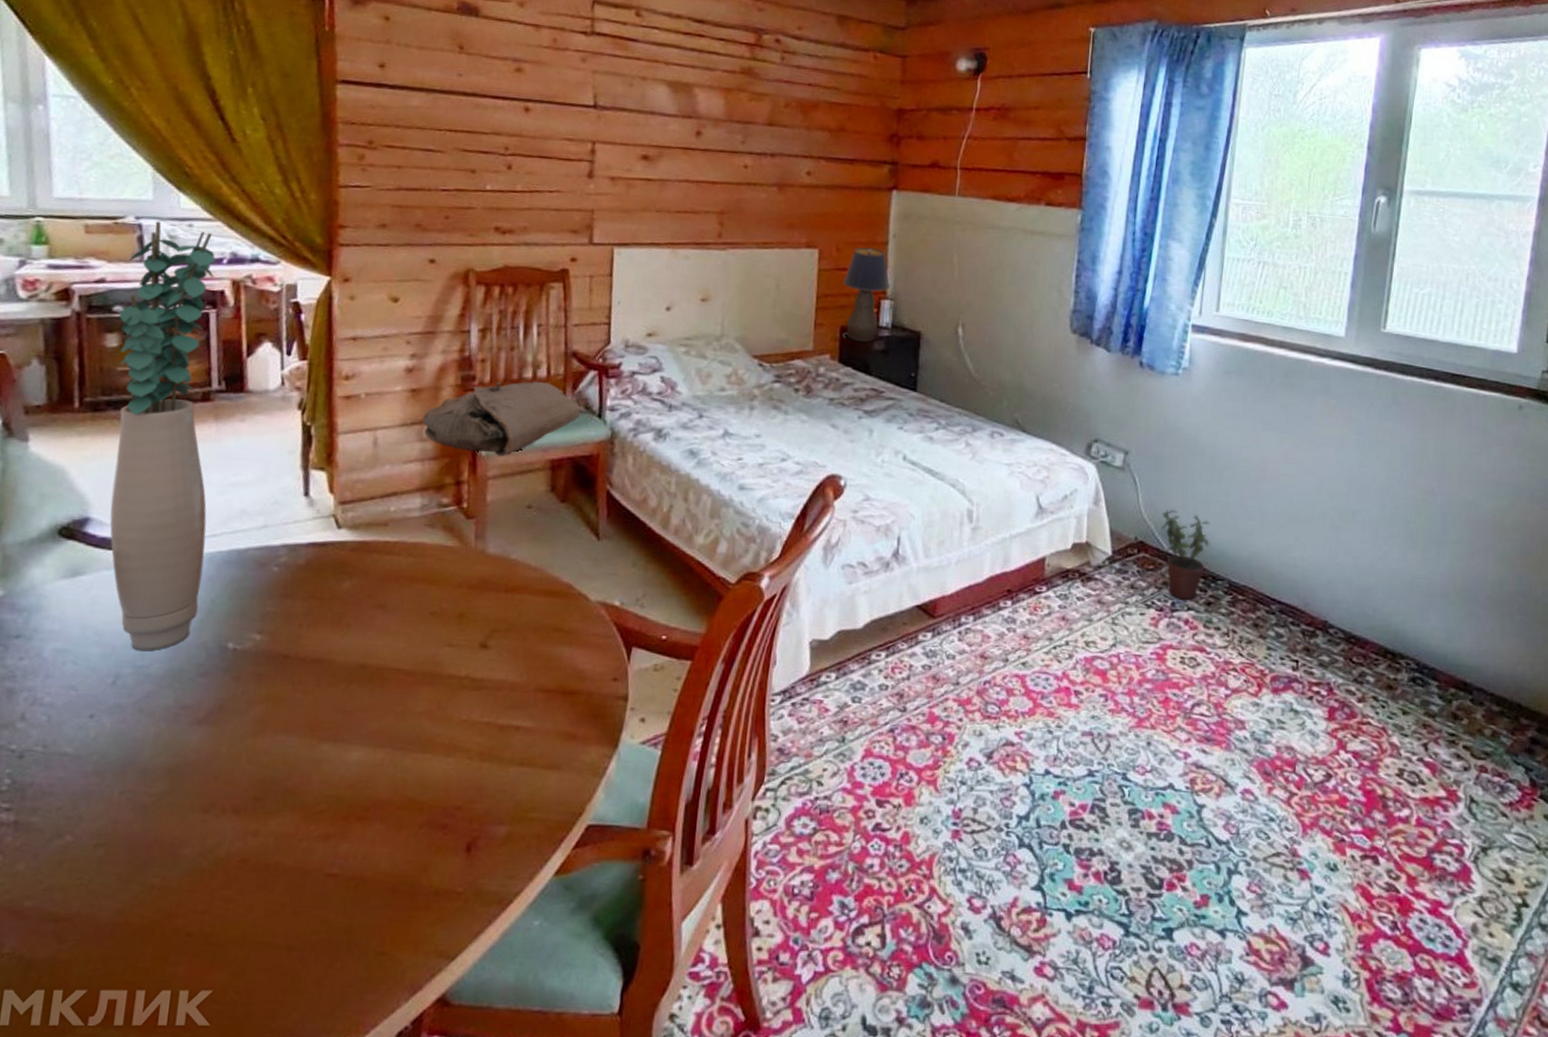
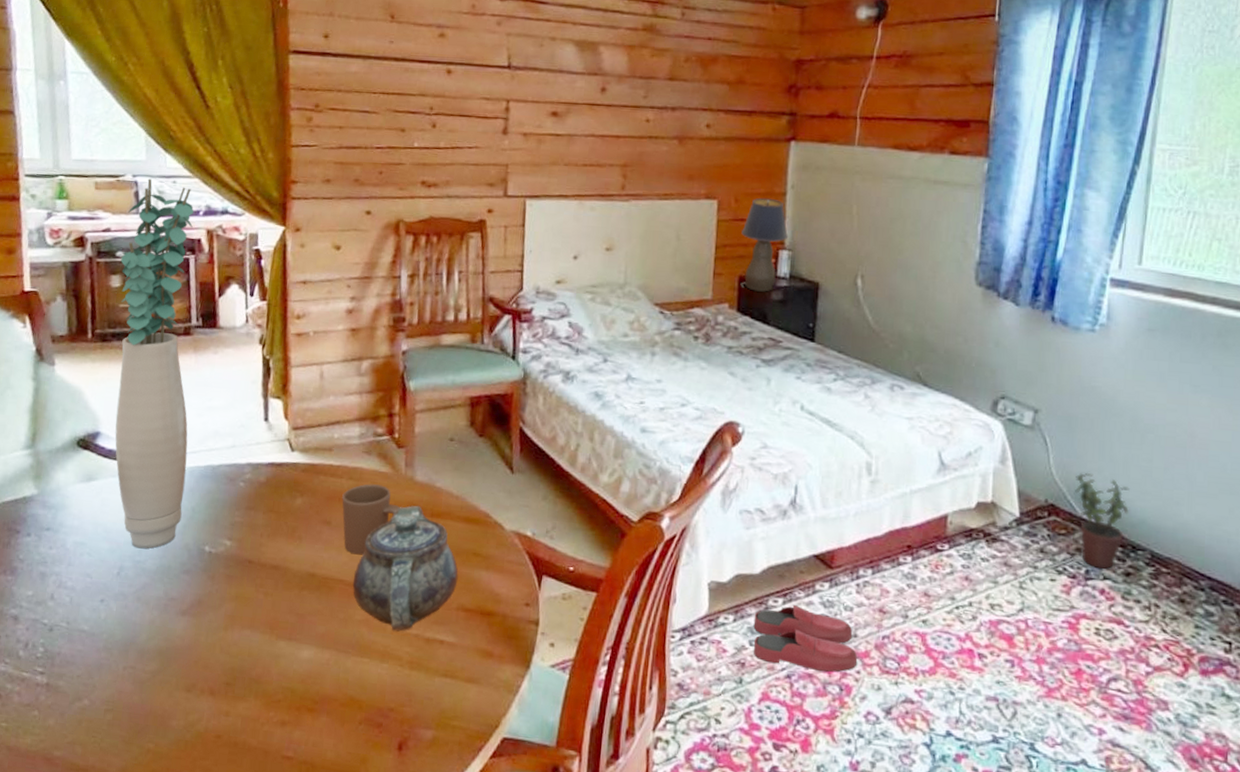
mug: none [399,560,469,640] -> present [342,484,400,555]
teapot: none [412,580,537,721] -> present [352,505,458,632]
bag: present [421,380,583,456] -> none [360,322,499,392]
slippers: none [856,656,960,722] -> present [753,604,858,672]

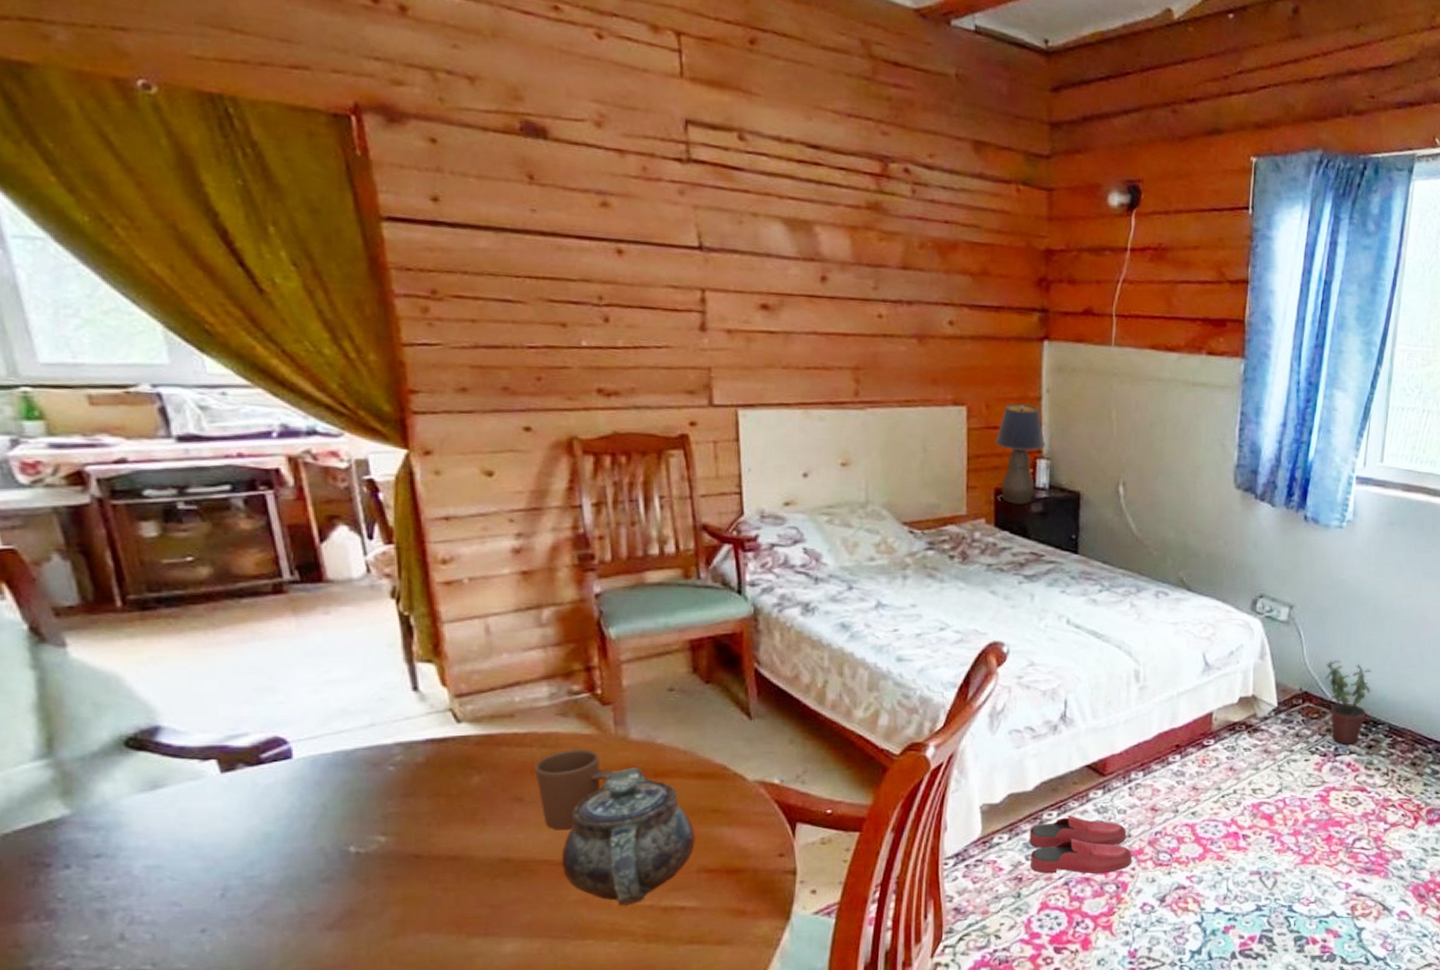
vase: present [115,178,194,549] -> none [152,389,308,862]

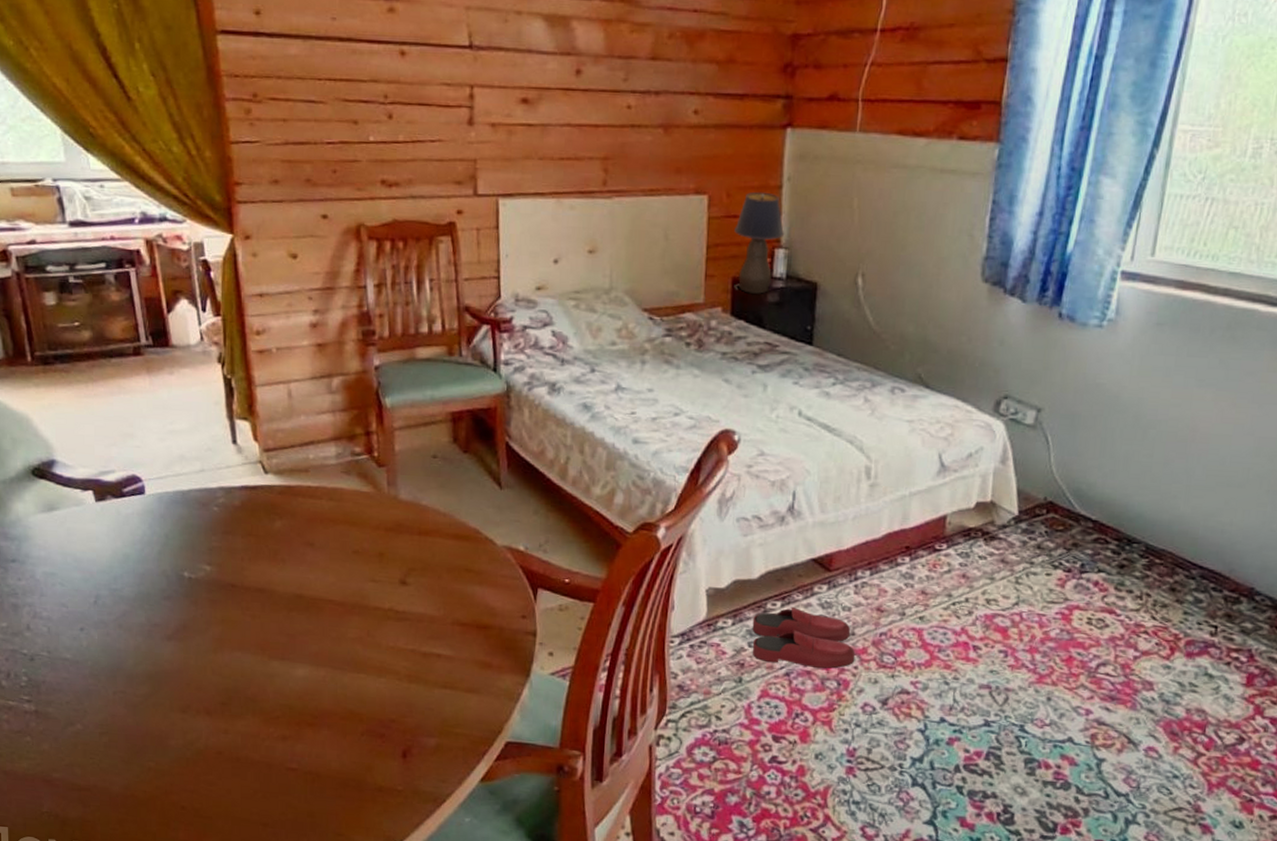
mug: present [535,749,613,830] -> none [324,504,386,575]
teapot: present [561,766,695,906] -> none [342,524,451,648]
potted plant: present [1325,659,1372,745] -> none [1074,469,1129,562]

